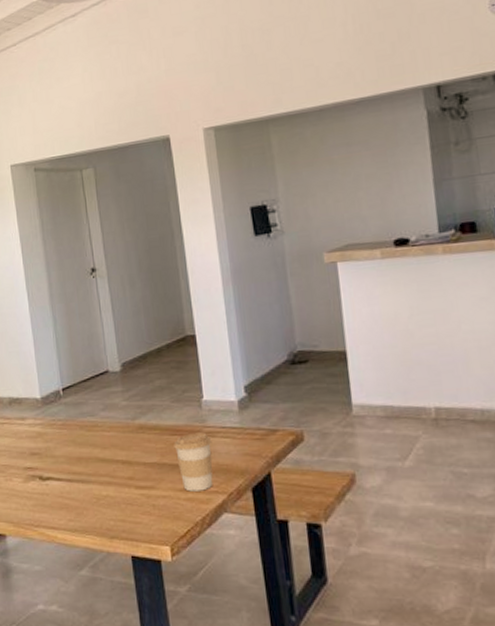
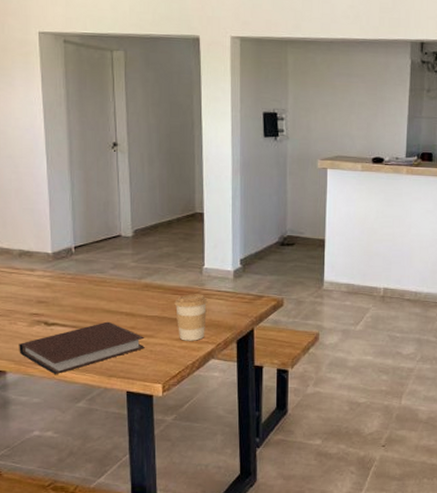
notebook: none [16,472,146,538] -> present [19,321,145,375]

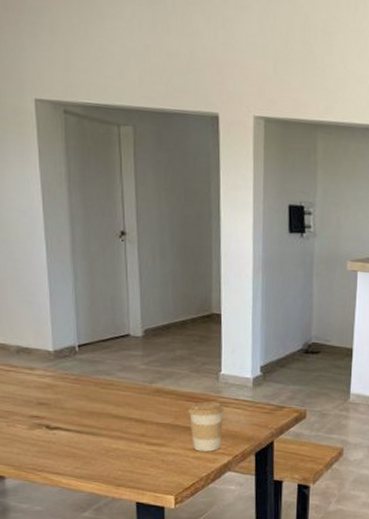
notebook: present [19,321,145,375] -> none [18,427,156,483]

